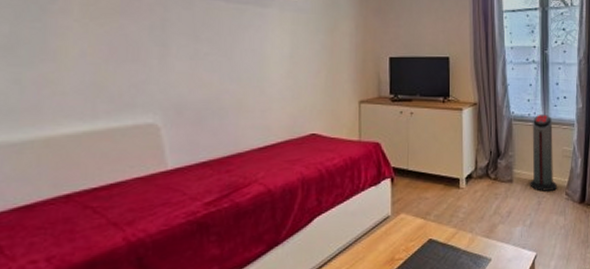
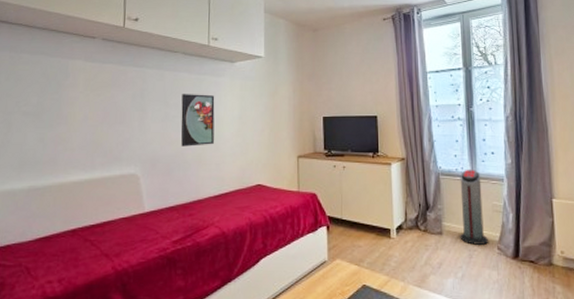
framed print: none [215,27,260,90] -> present [181,94,215,147]

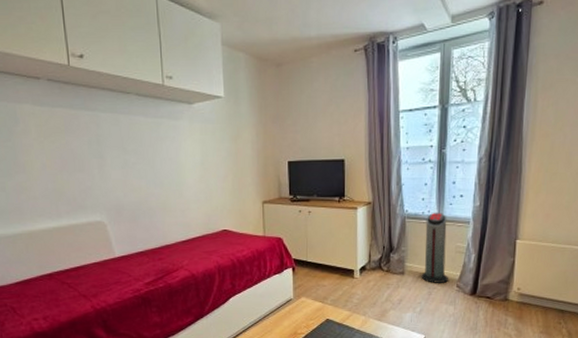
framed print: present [181,94,215,147] -> none [140,139,177,194]

